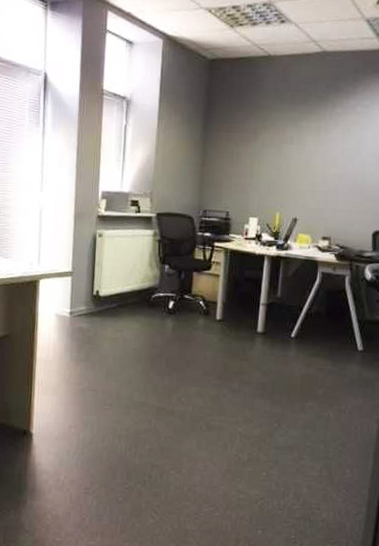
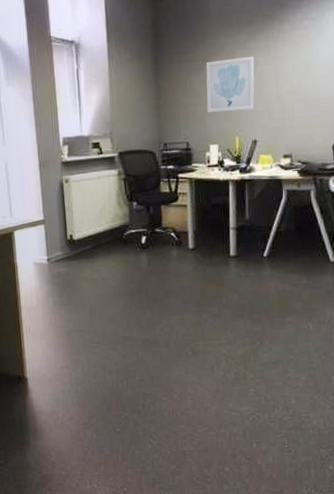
wall art: none [251,134,304,187] -> present [206,55,255,113]

